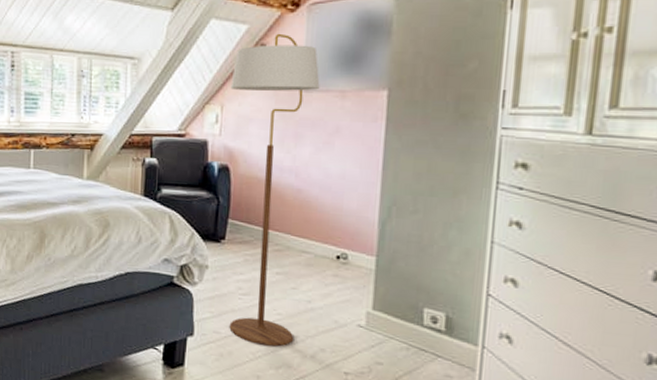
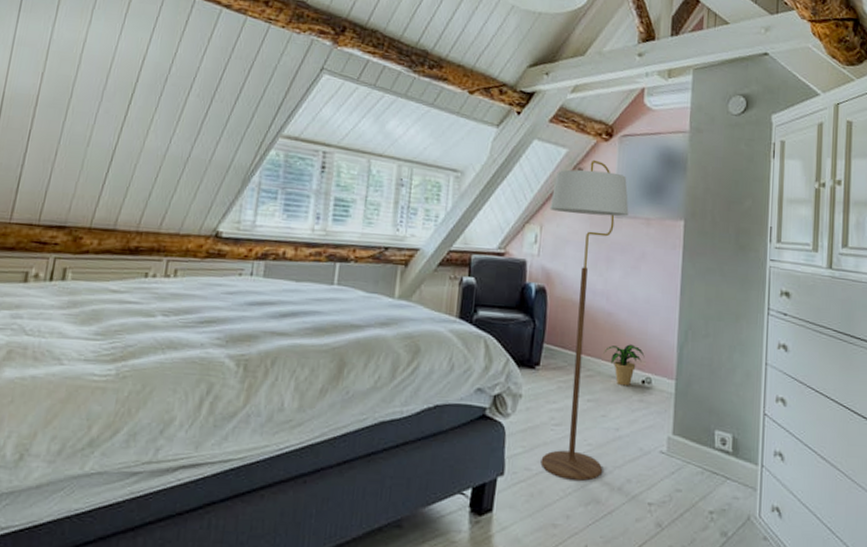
potted plant: none [293,220,340,261] -> present [603,344,645,386]

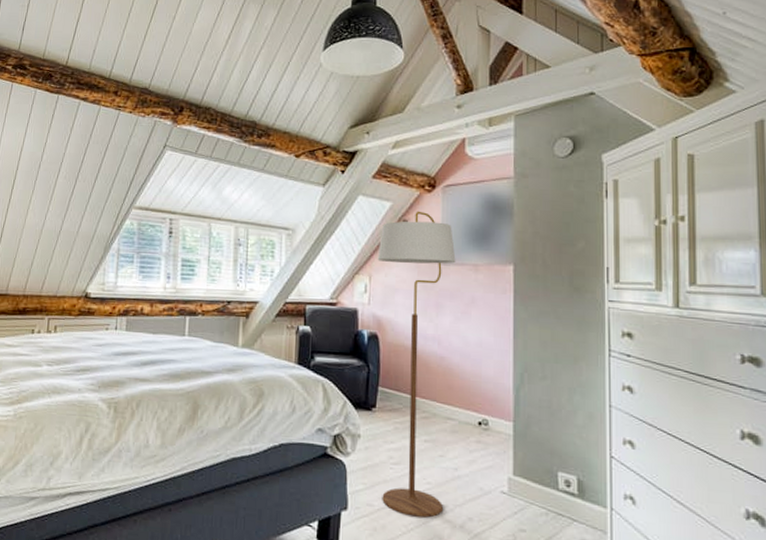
potted plant: present [603,344,645,386] -> none [438,387,480,428]

